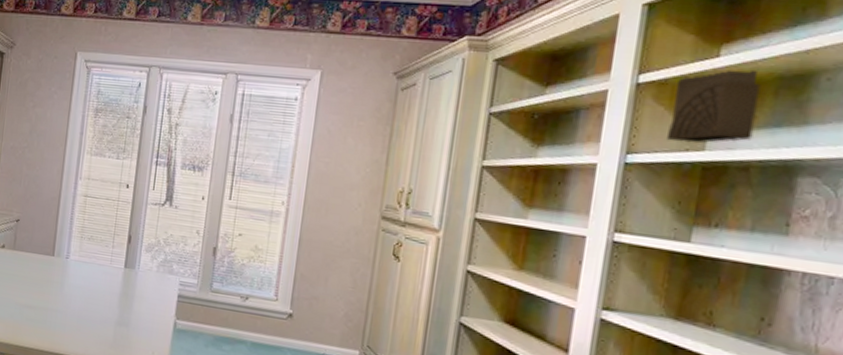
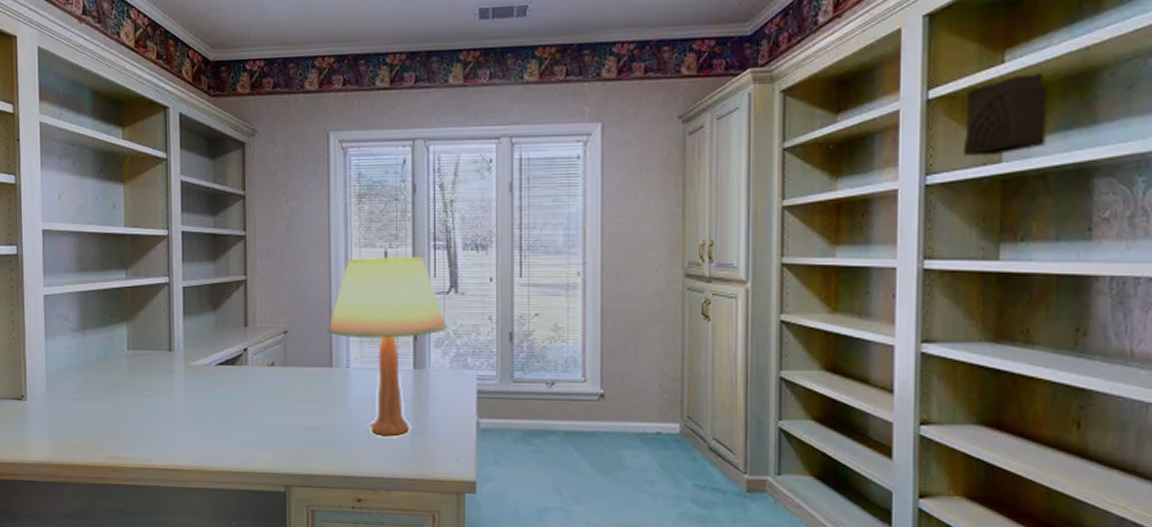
table lamp: none [53,159,160,325] -> present [327,249,448,437]

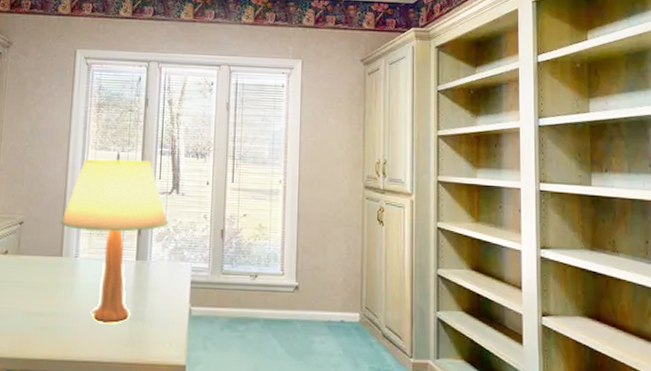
decorative box: present [962,72,1048,157] -> none [563,49,618,107]

